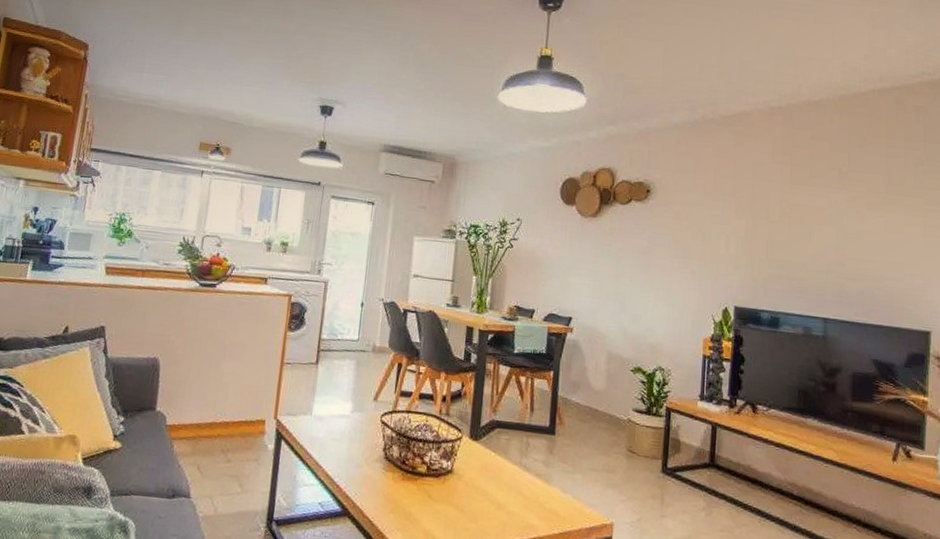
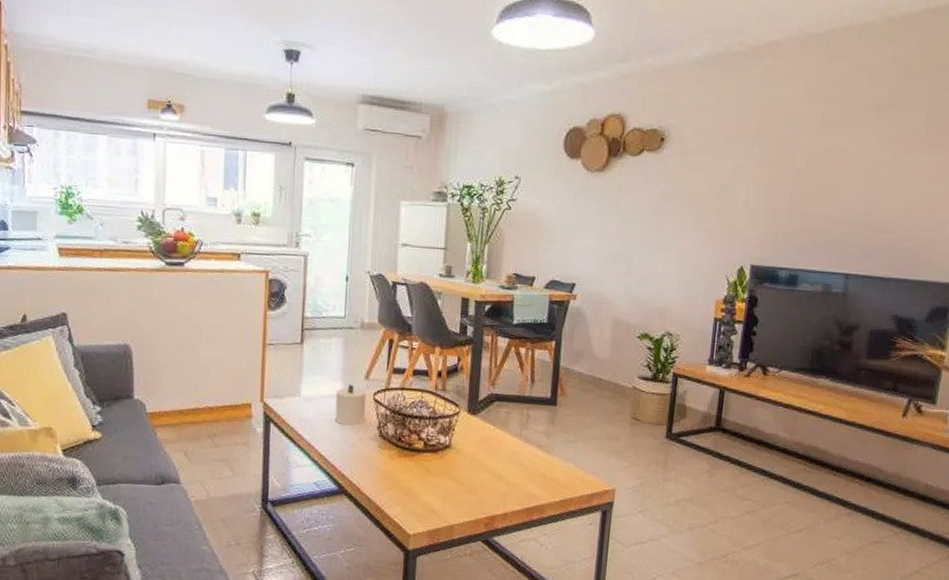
candle: none [343,405,375,447] -> present [335,385,367,426]

